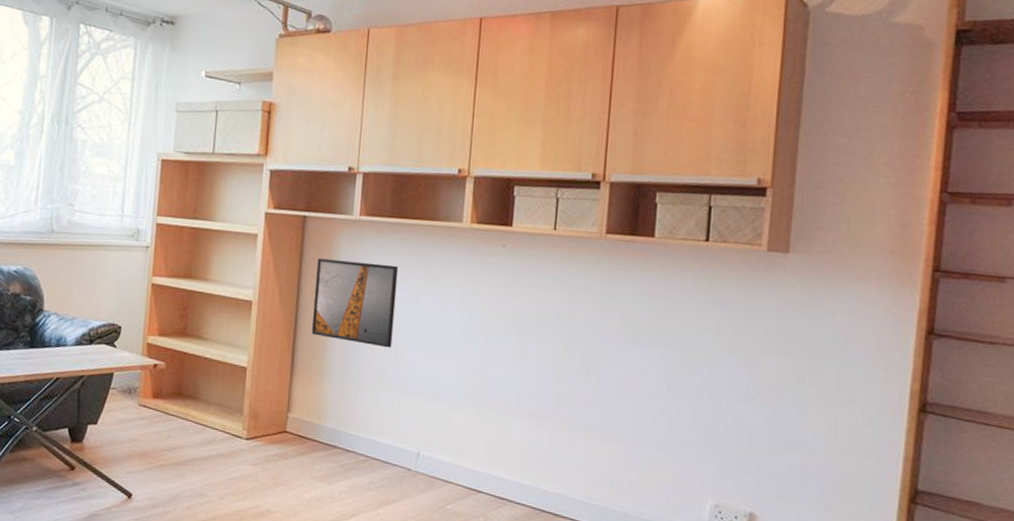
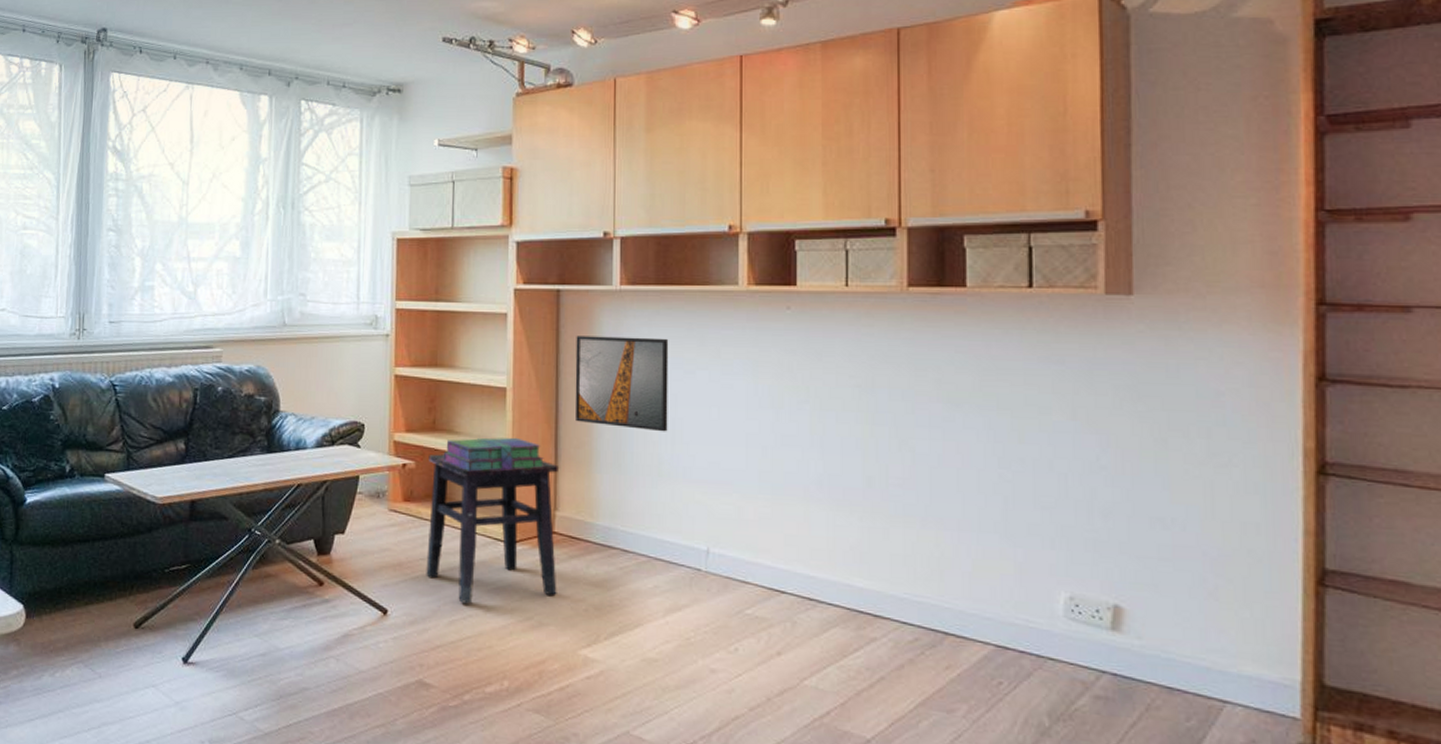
side table: none [169,357,294,491] -> present [426,454,558,604]
stack of books: none [190,344,281,375] -> present [443,437,544,472]

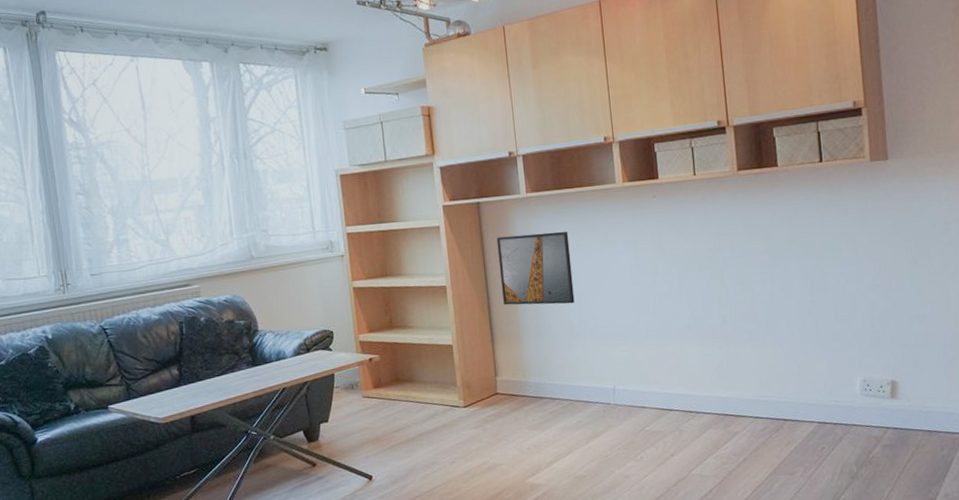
side table: present [426,454,558,604] -> none [390,339,505,460]
stack of books: present [443,437,544,472] -> none [401,324,483,357]

